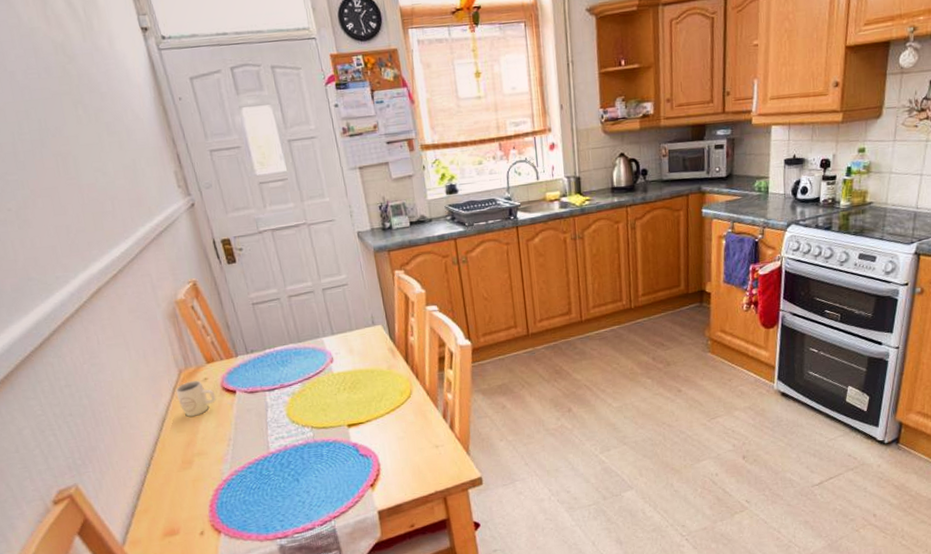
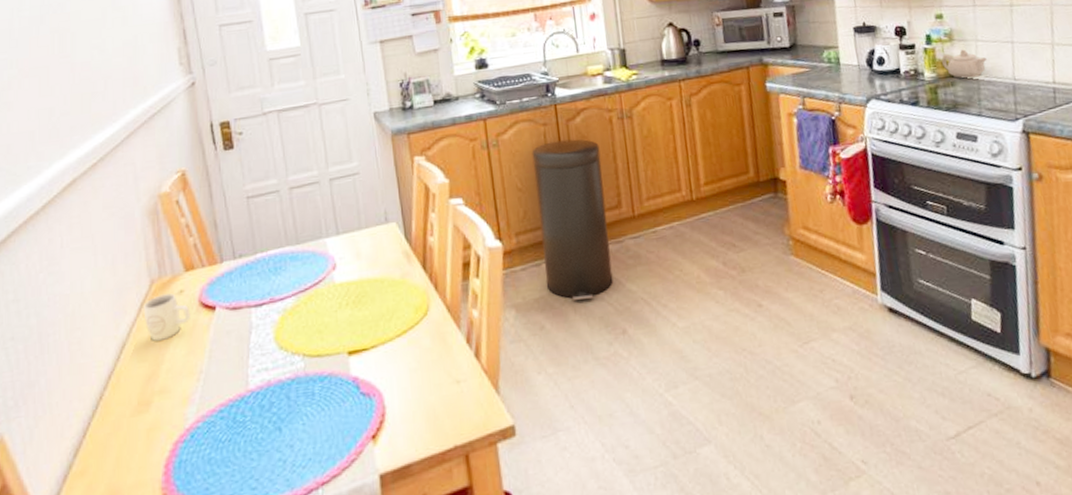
pedal bin: none [496,256,562,386] -> present [532,139,613,300]
teapot: none [857,180,896,207] -> present [941,49,987,79]

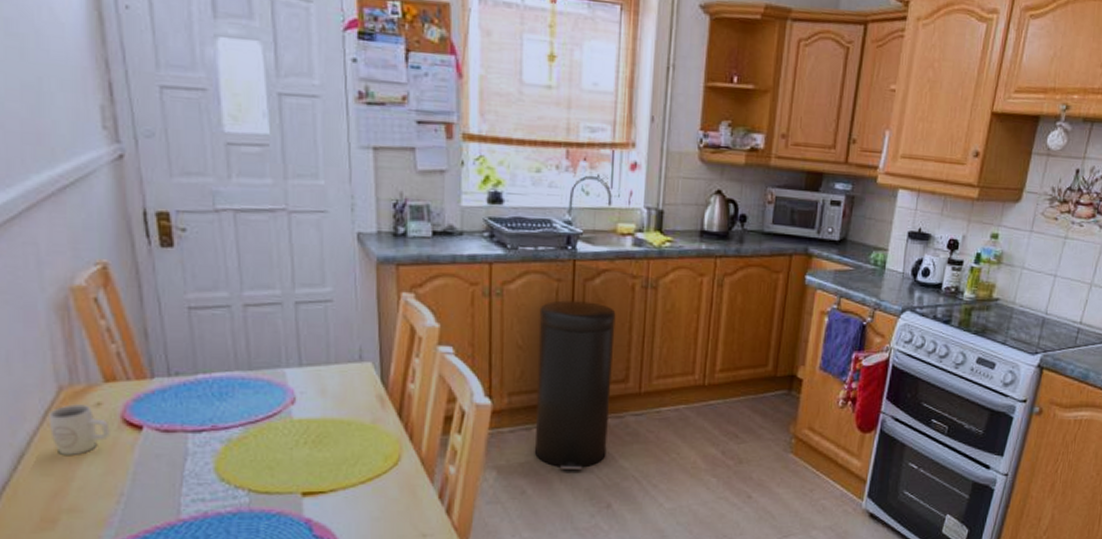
teapot: present [941,49,987,79] -> none [984,274,1027,306]

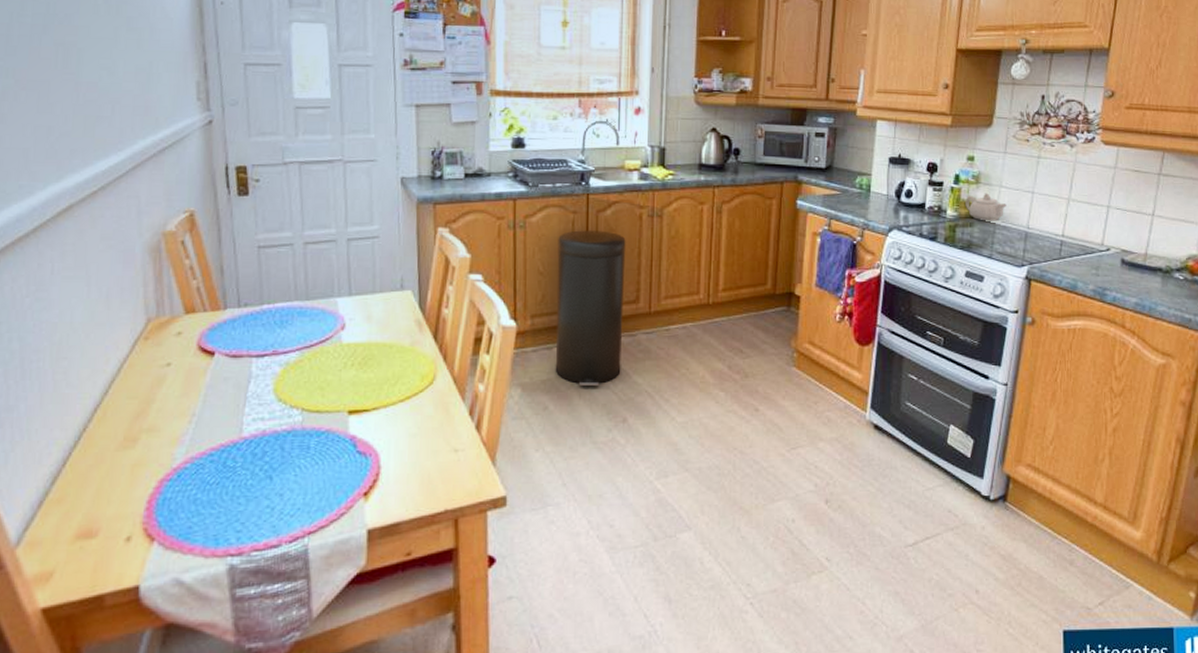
mug: present [48,403,110,457] -> none [137,333,188,381]
teapot: none [984,274,1027,306] -> present [965,193,1007,221]

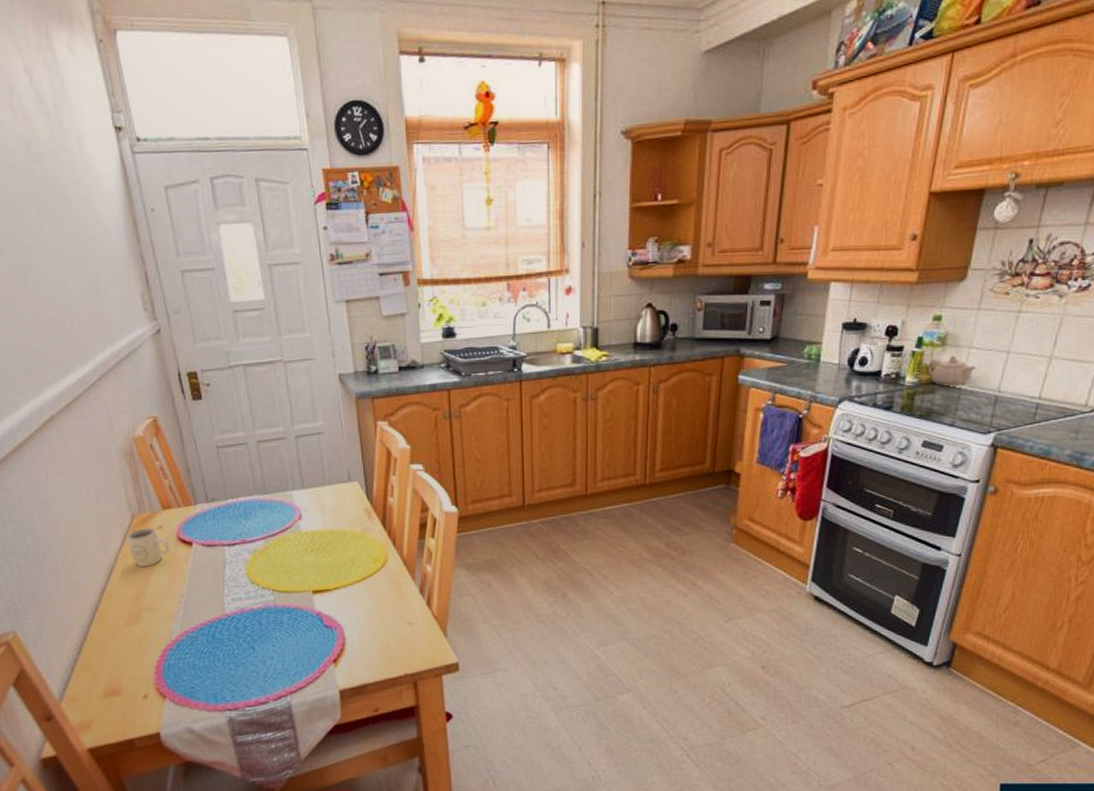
mug: none [137,333,188,381] -> present [127,527,170,568]
pedal bin: present [555,230,626,387] -> none [493,416,561,566]

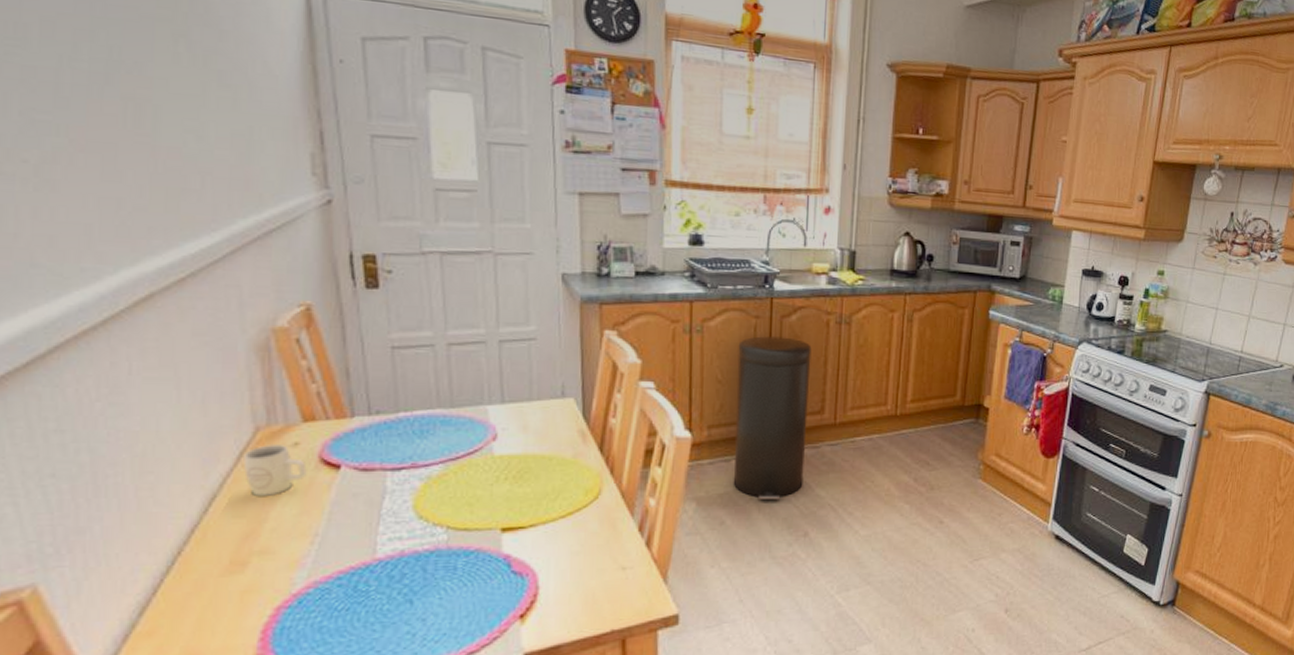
pedal bin: none [493,416,561,566] -> present [733,336,812,500]
teapot: present [927,355,976,387] -> none [1153,308,1192,337]

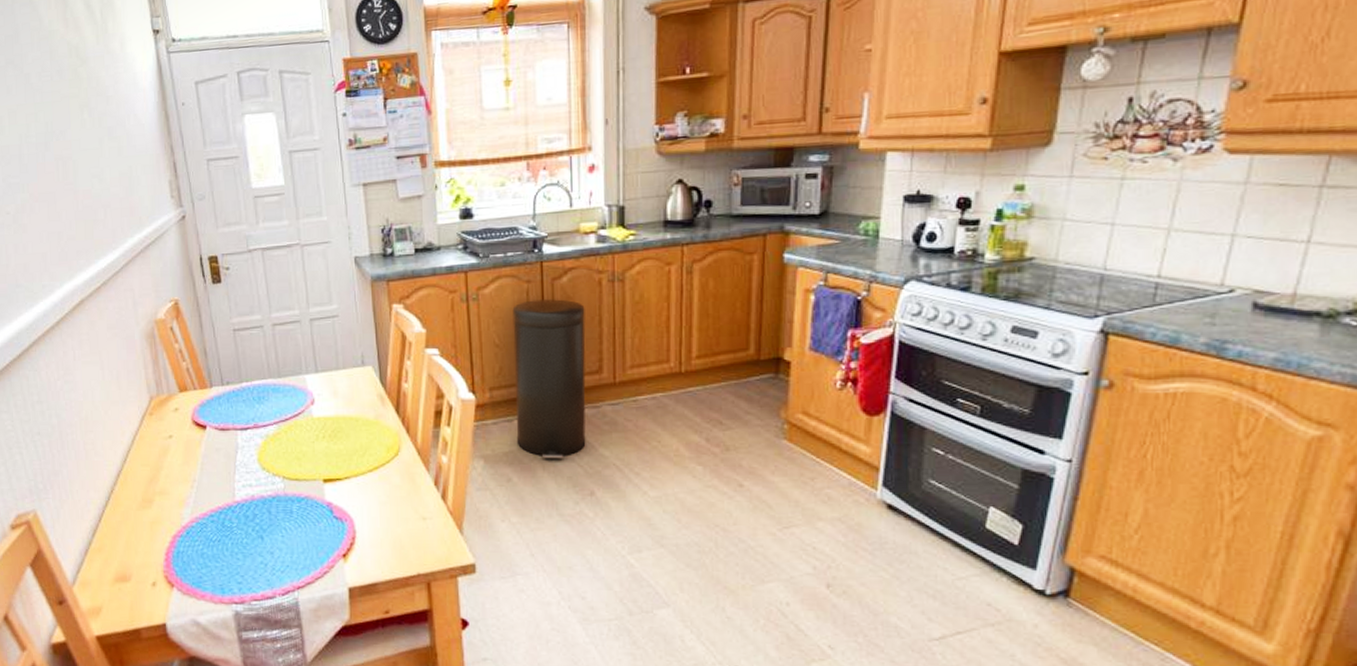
mug: present [243,443,307,498] -> none [144,409,185,451]

